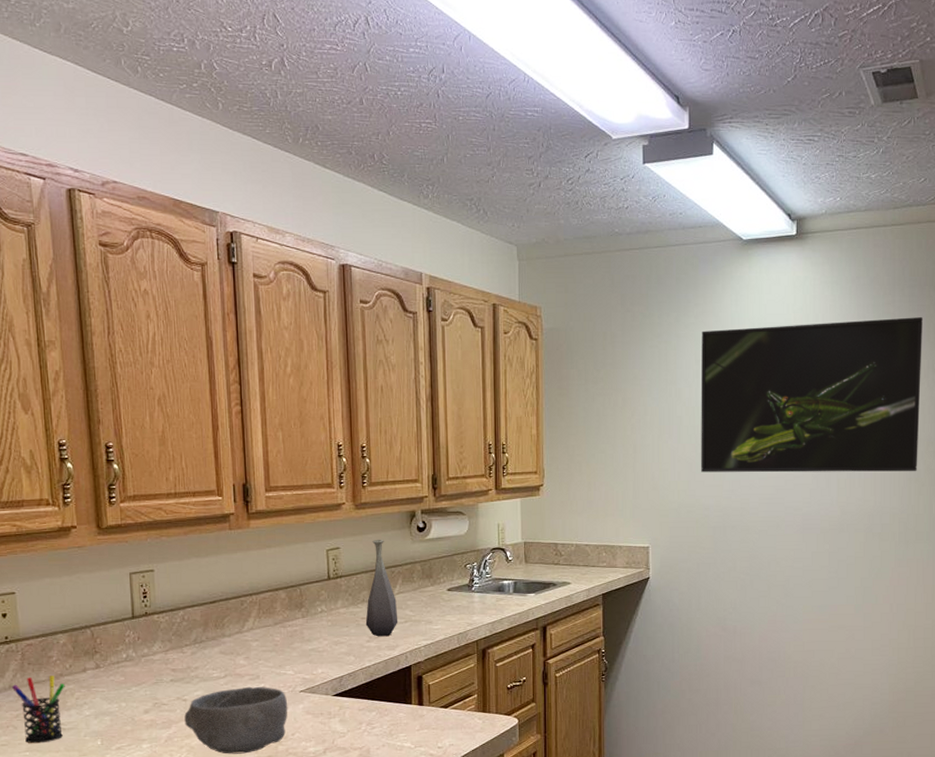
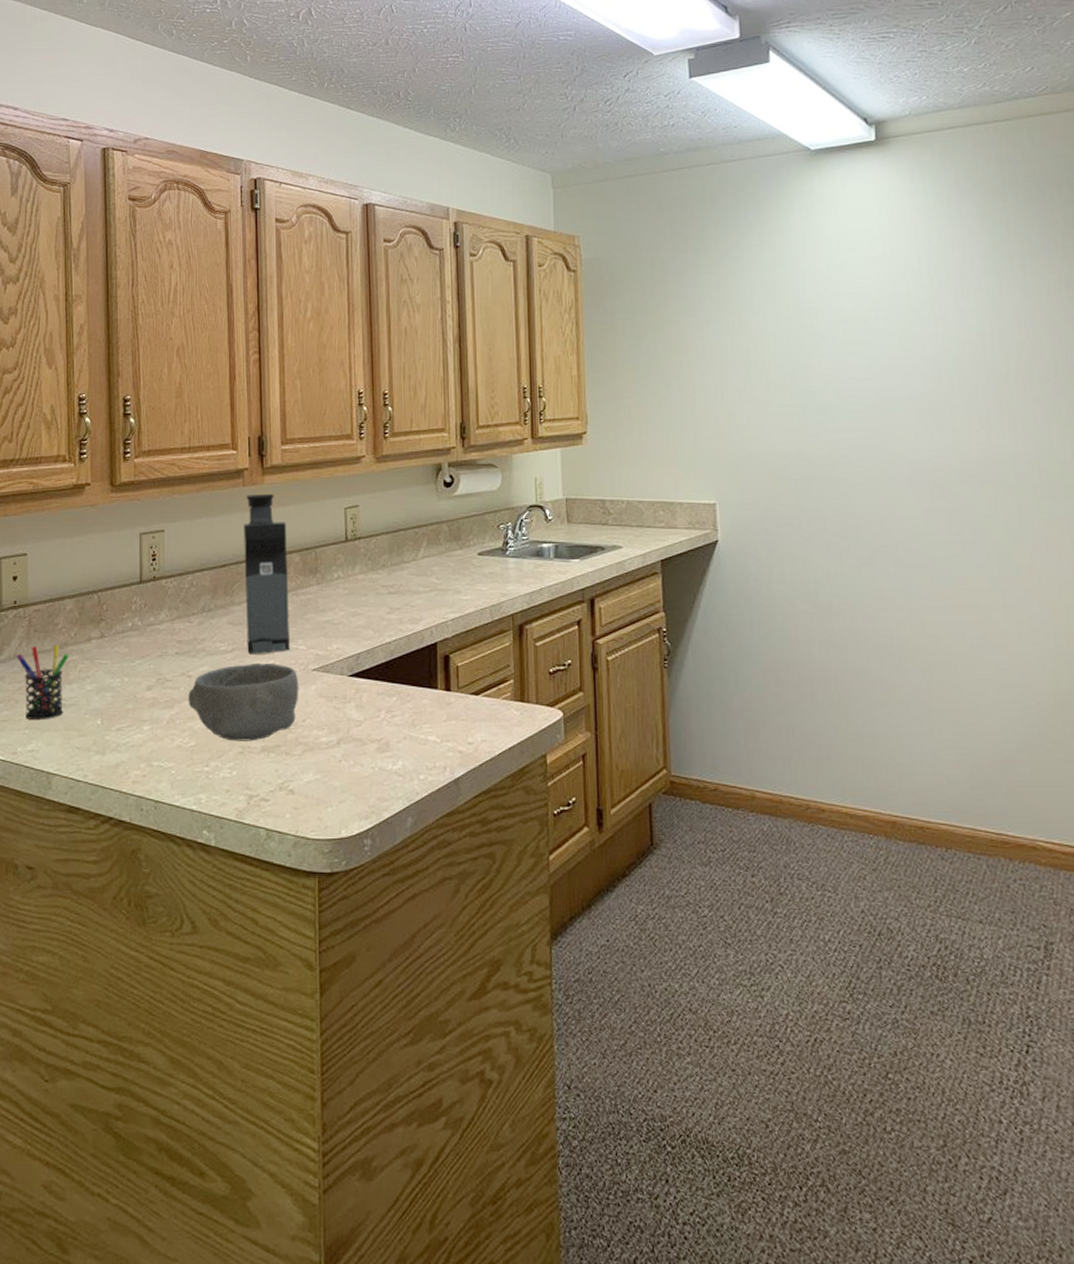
coffee maker: none [231,537,279,679] -> present [244,494,290,654]
bottle: present [365,539,398,637] -> none [386,495,423,608]
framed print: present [701,317,923,473] -> none [767,224,1057,415]

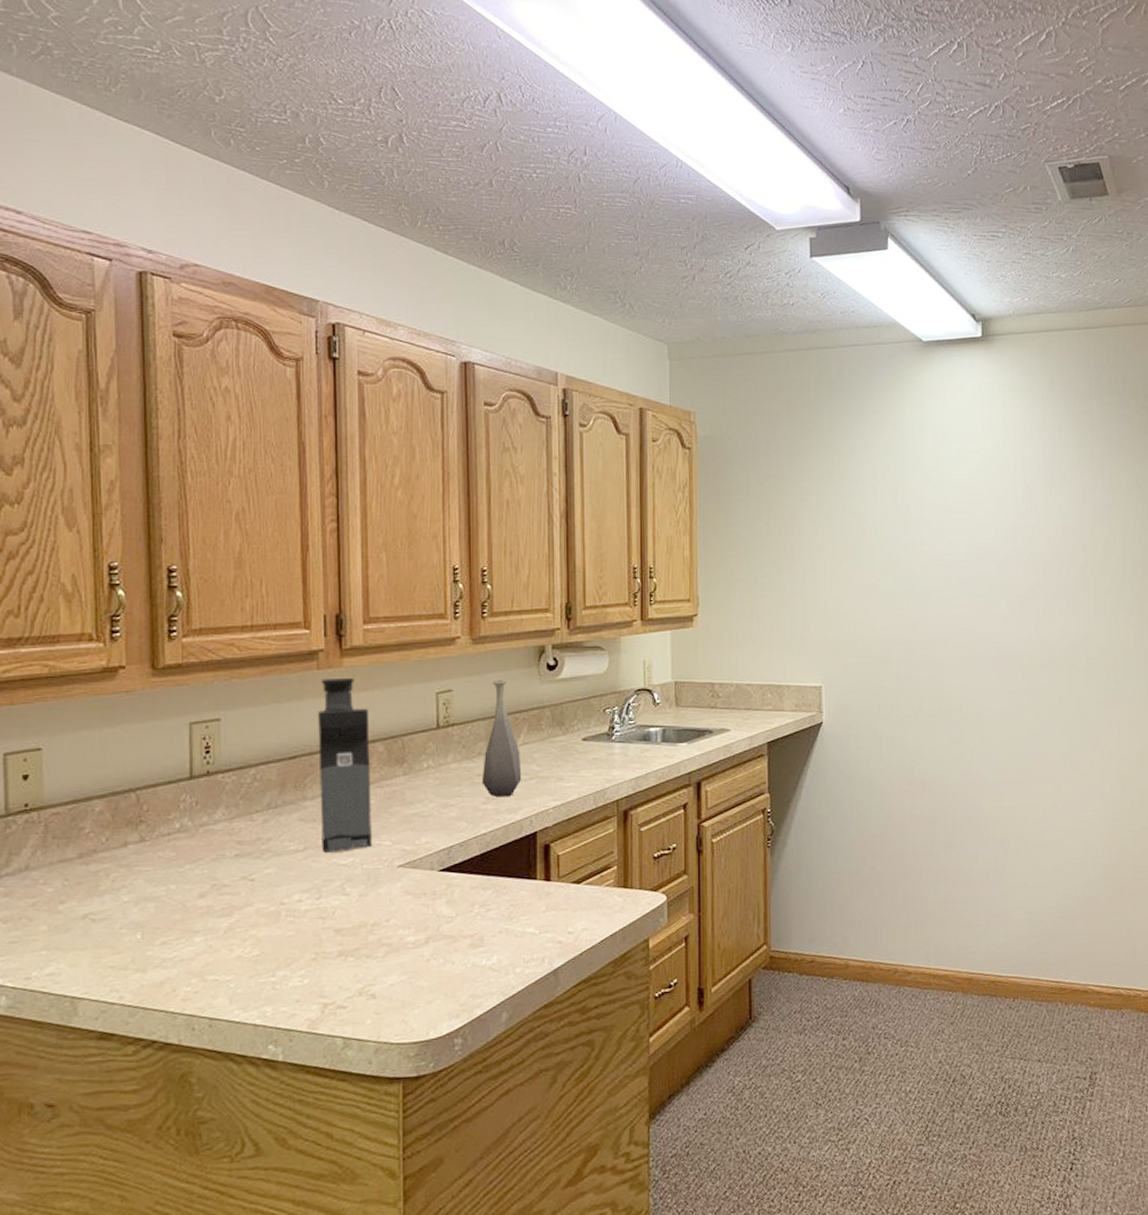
pen holder: present [16,645,69,721] -> none [28,852,99,940]
bowl: present [188,662,299,741] -> none [250,861,383,948]
bottle: none [386,495,423,608] -> present [481,679,522,798]

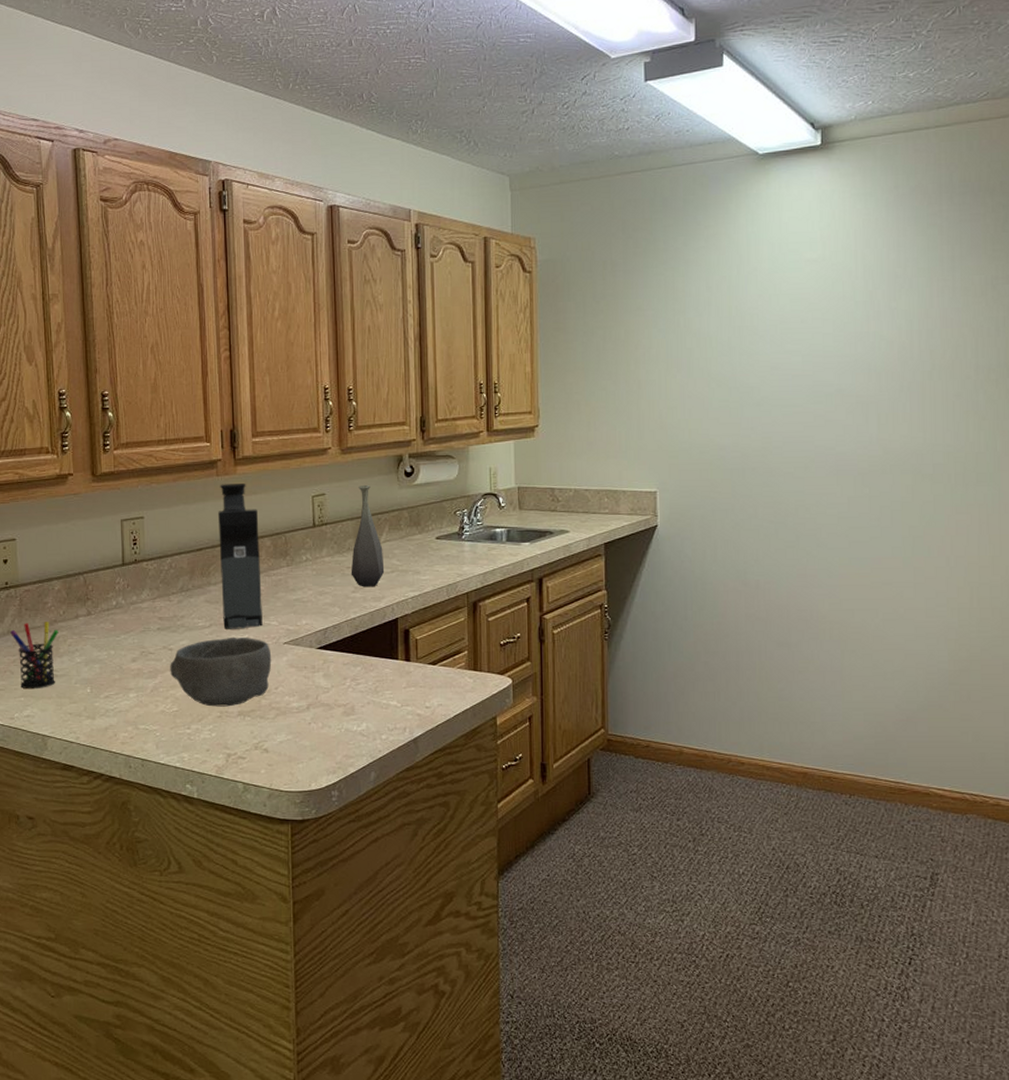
pen holder: none [28,852,99,940] -> present [9,622,59,690]
bowl: none [250,861,383,948] -> present [170,637,272,707]

